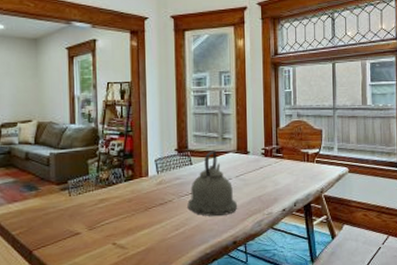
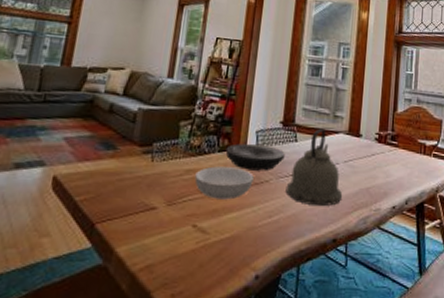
serving bowl: none [108,193,158,221] -> present [194,166,254,200]
plate: none [131,170,183,194] -> present [225,143,285,171]

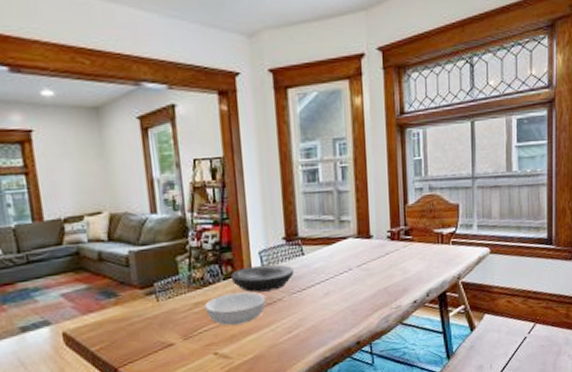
kettle: present [285,128,343,206] -> none [300,236,361,315]

